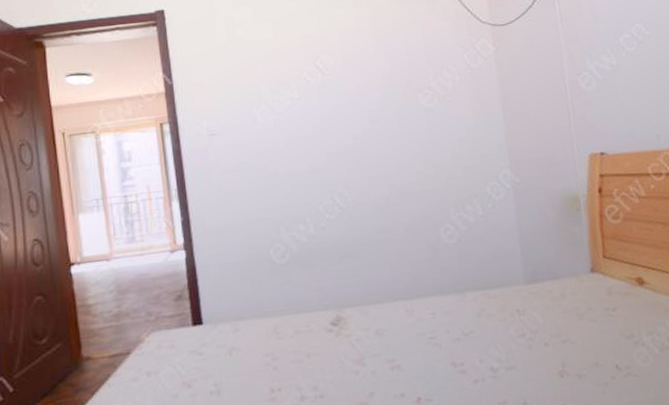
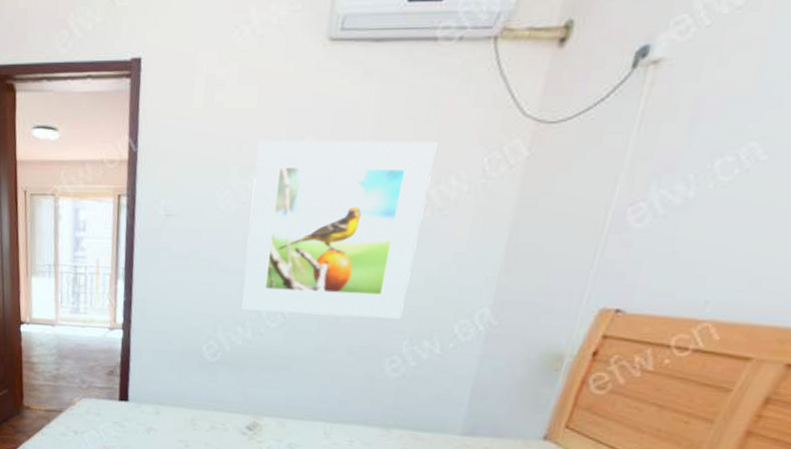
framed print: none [281,48,442,208] -> present [240,140,438,320]

